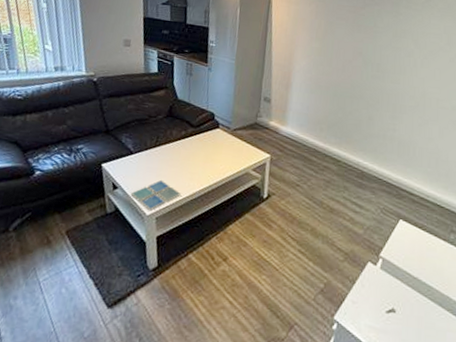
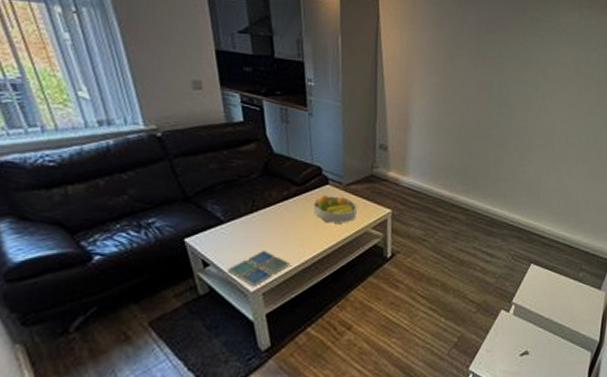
fruit bowl: none [203,137,242,163] -> present [312,194,358,223]

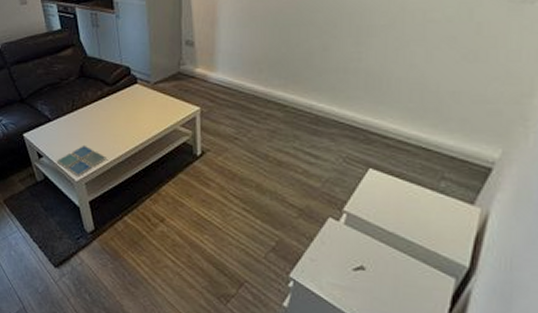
fruit bowl: present [312,194,358,223] -> none [123,93,166,121]

